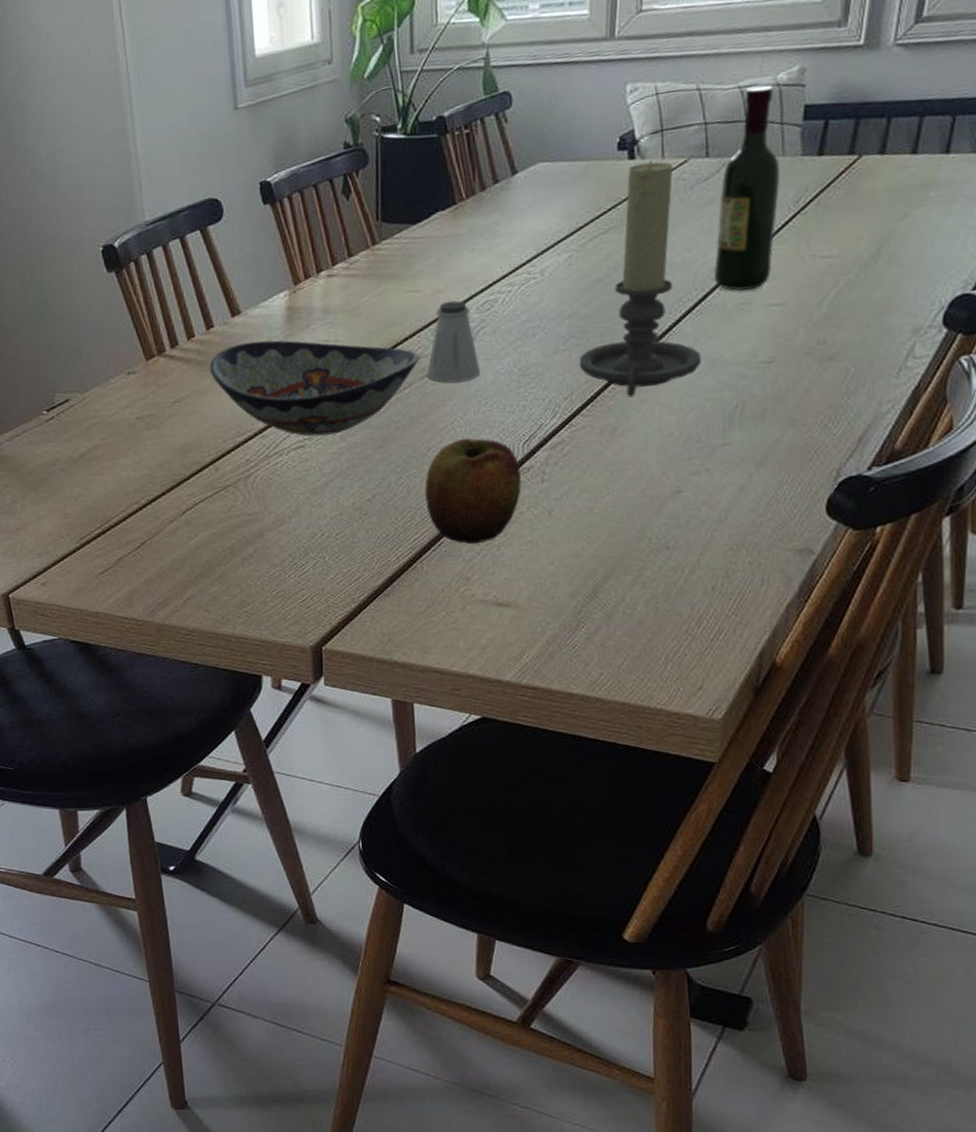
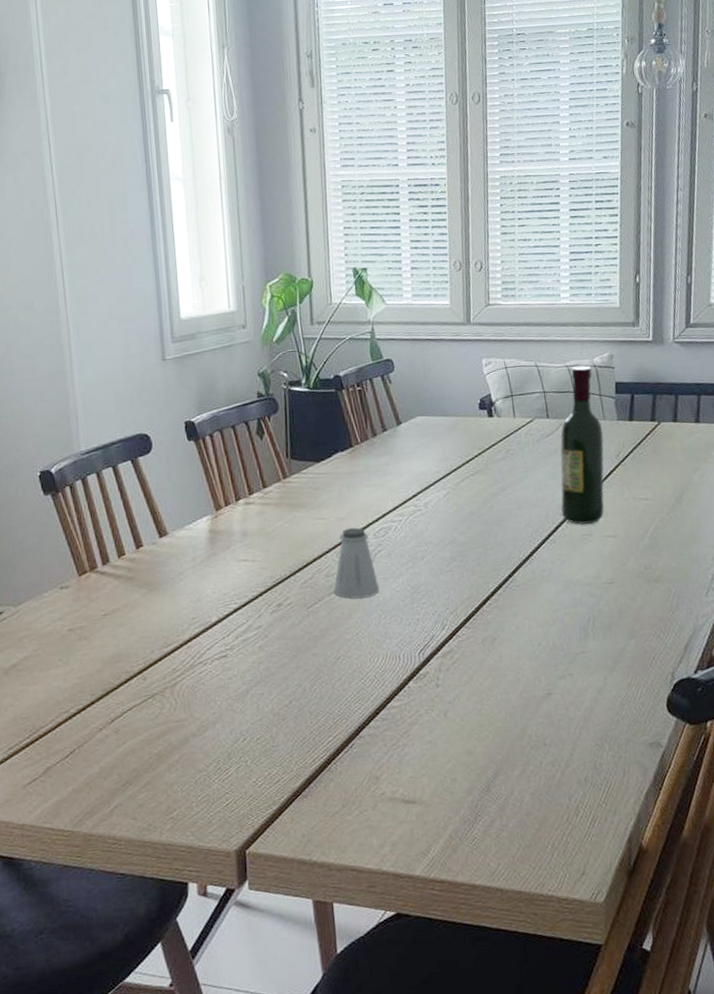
decorative bowl: present [209,340,420,436] -> none [138,559,327,647]
apple: present [425,438,522,545] -> none [336,647,420,746]
candle holder: present [579,161,701,398] -> none [461,419,558,612]

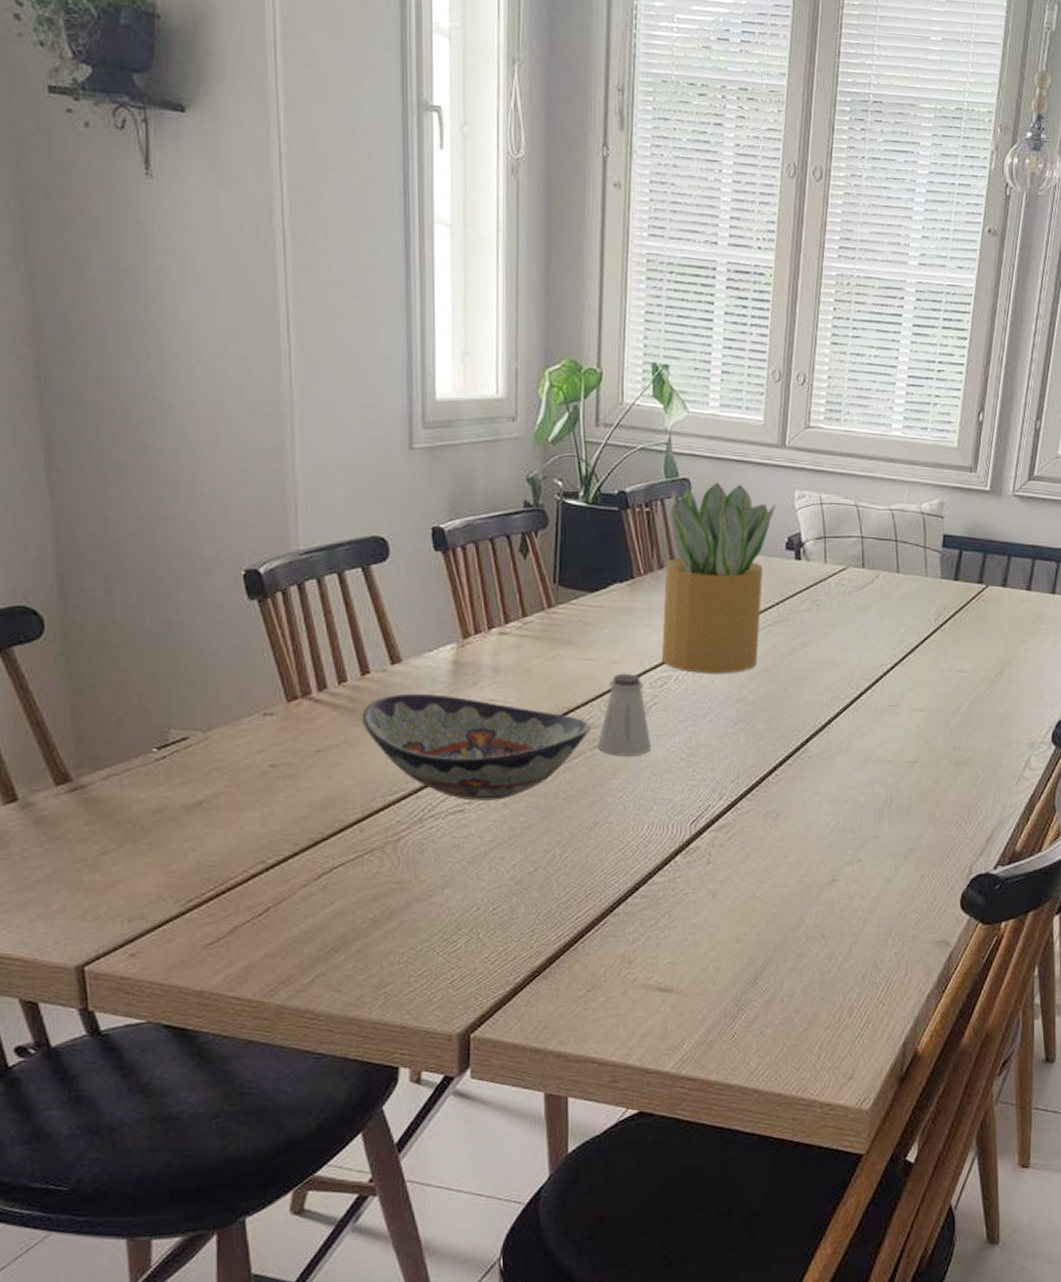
decorative bowl: none [138,559,327,647] -> present [361,693,591,801]
potted plant: none [378,359,467,522] -> present [661,482,776,674]
wine bottle: present [560,365,604,525] -> none [868,511,924,693]

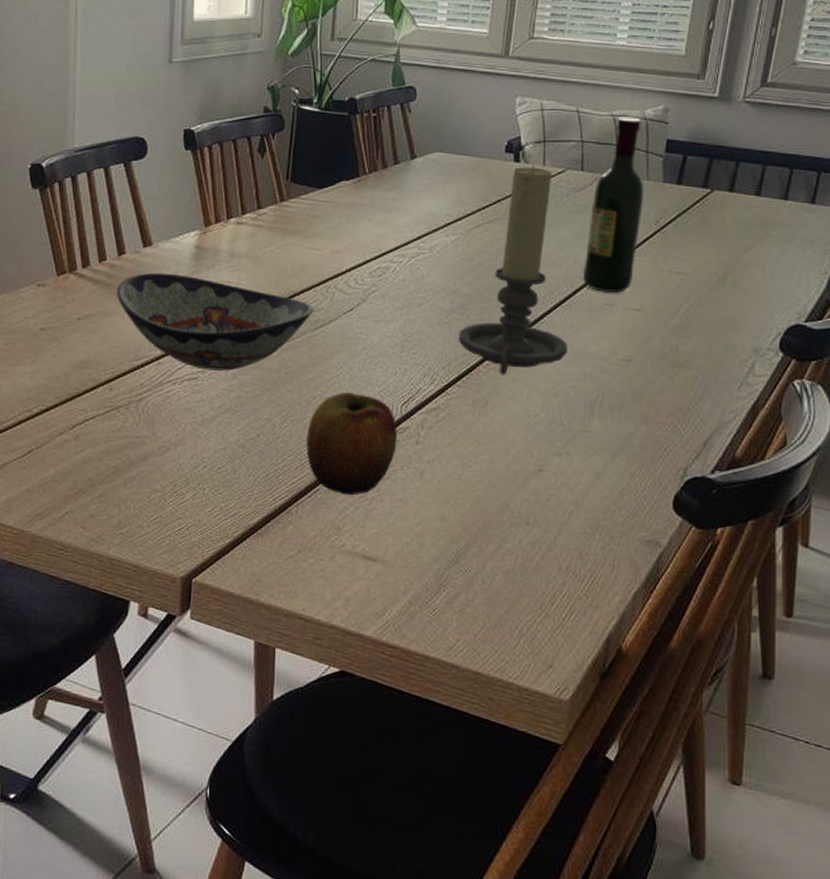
apple: none [590,814,687,926] -> present [306,392,397,496]
saltshaker: present [597,673,652,756] -> none [318,262,368,338]
potted plant: present [661,482,776,674] -> none [381,90,497,267]
candle holder: none [745,564,856,785] -> present [458,166,568,375]
wine bottle: none [868,511,924,693] -> present [583,117,644,292]

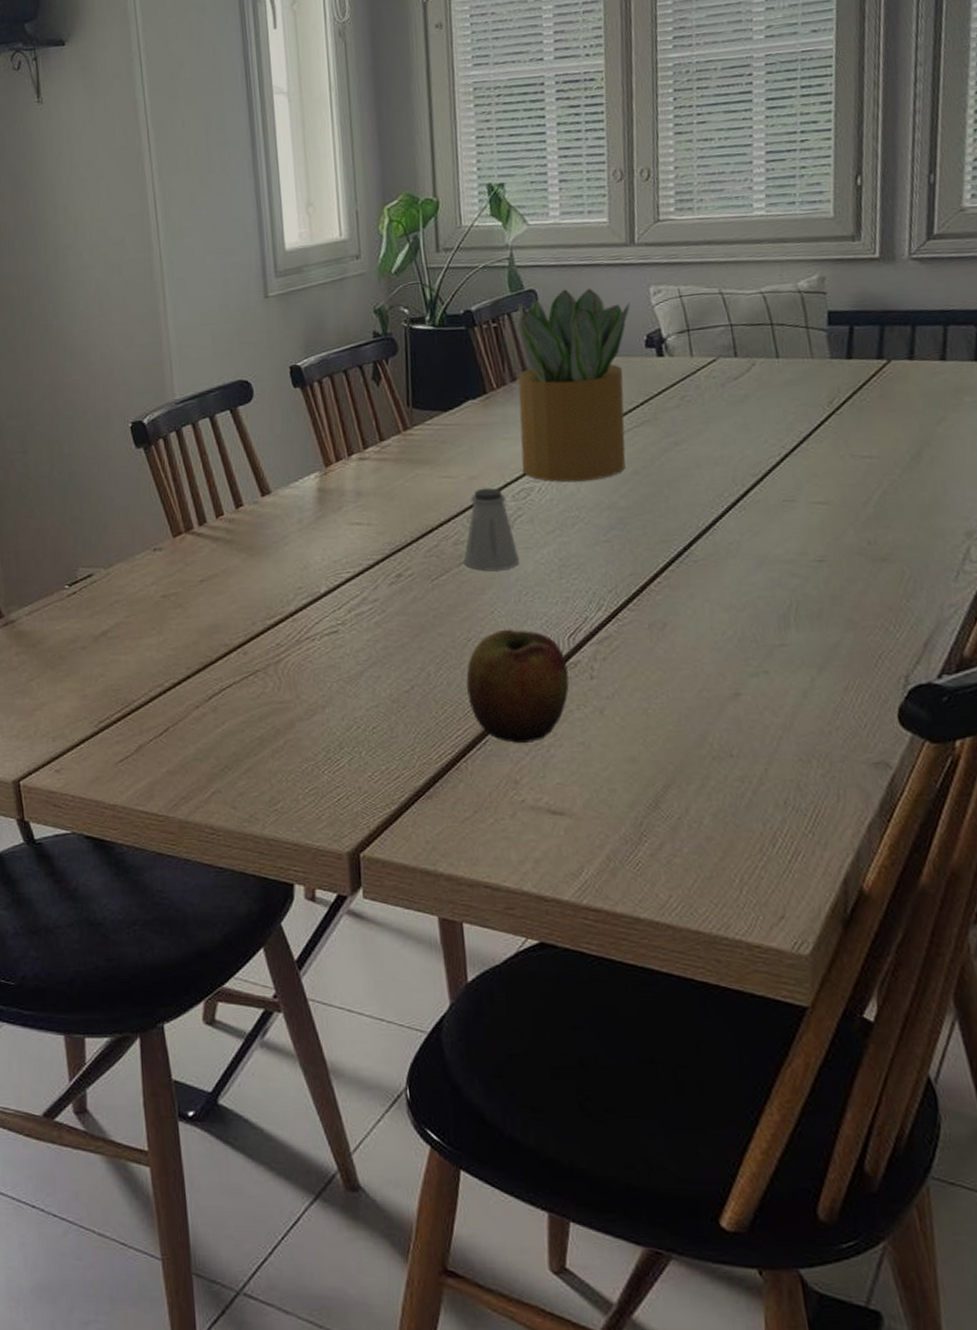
decorative bowl: present [116,272,313,371] -> none [238,521,456,621]
saltshaker: none [318,262,368,338] -> present [463,487,520,571]
potted plant: none [381,90,497,267] -> present [518,288,630,482]
candle holder: present [458,166,568,375] -> none [621,358,749,593]
wine bottle: present [583,117,644,292] -> none [751,291,812,488]

